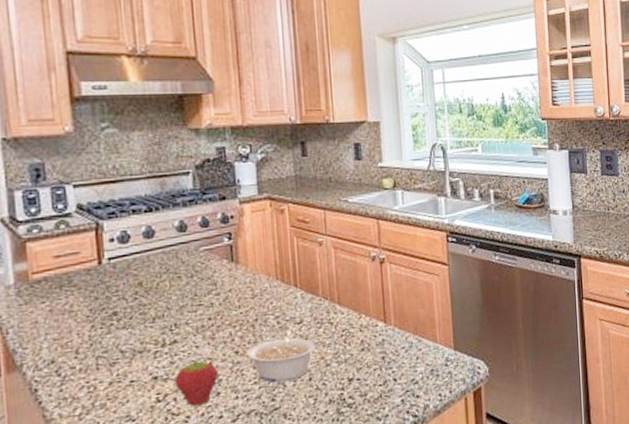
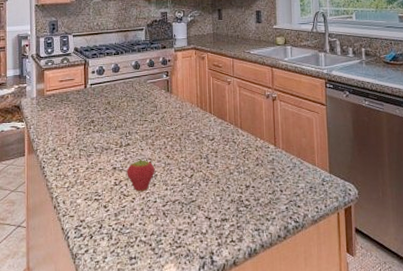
legume: present [246,329,316,383] -> none [175,144,223,182]

